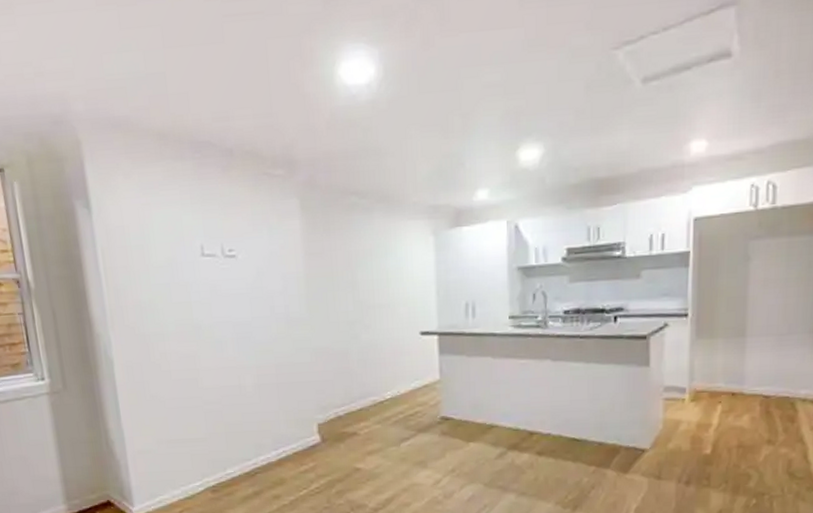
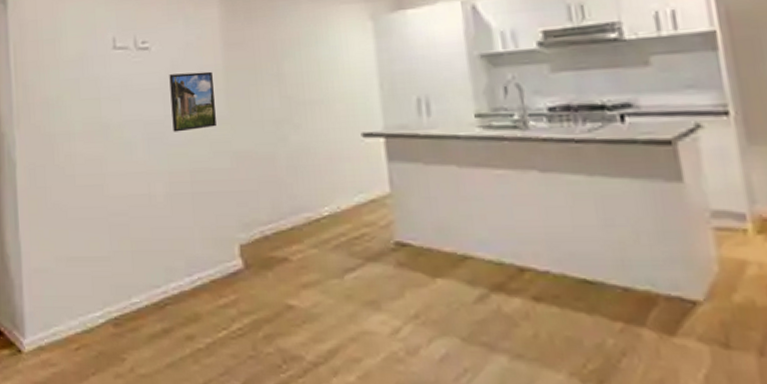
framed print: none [255,278,298,332] -> present [169,71,216,132]

